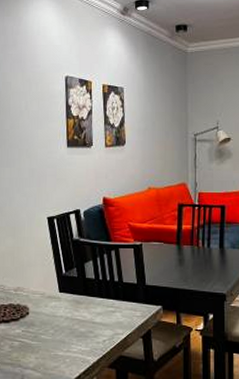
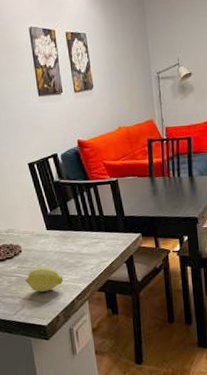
fruit: none [29,332,71,362] -> present [25,266,64,292]

